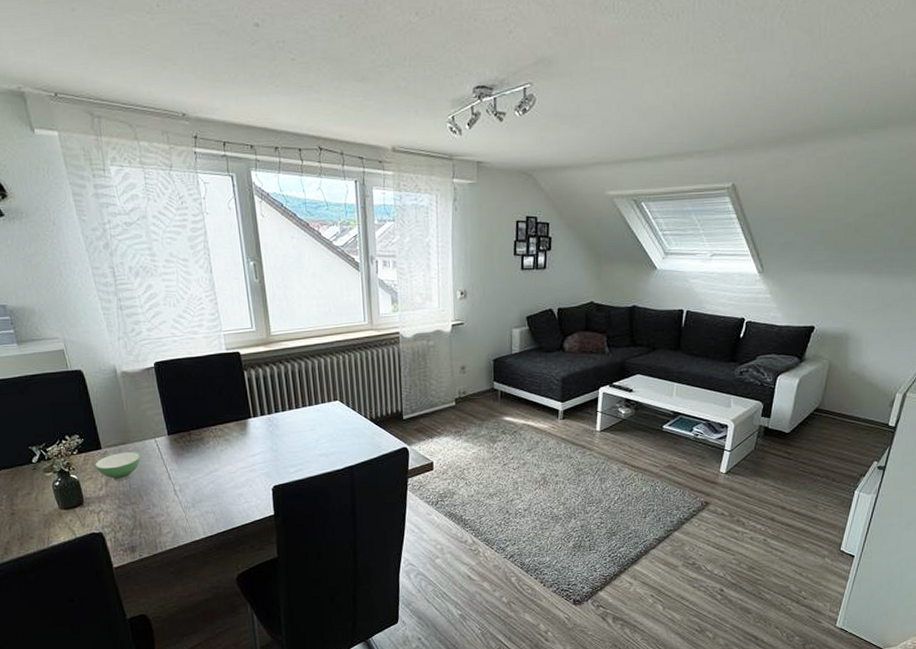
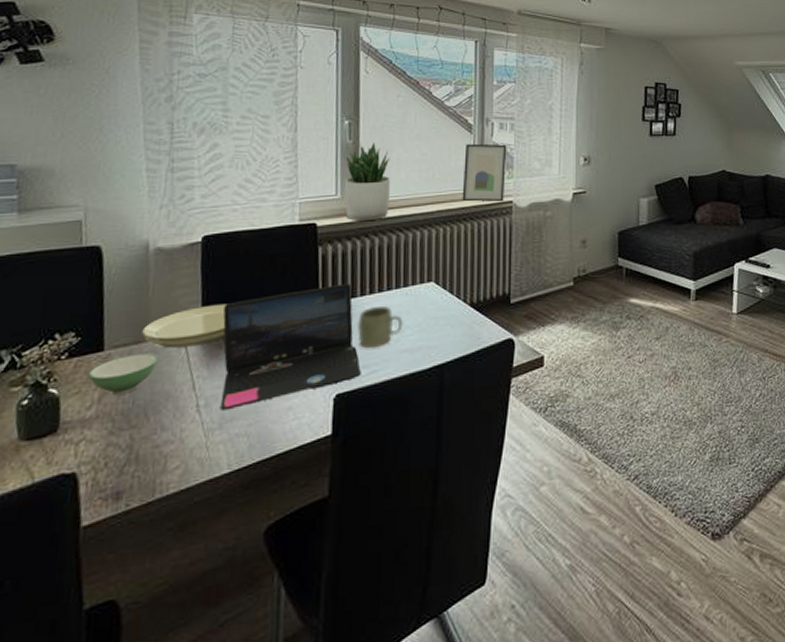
plate: none [125,416,185,448] -> present [142,304,226,348]
laptop: none [180,401,290,495] -> present [220,283,361,411]
planter: none [254,281,296,350] -> present [344,142,391,221]
mug: none [282,419,318,452] -> present [356,305,403,349]
picture frame: none [354,280,392,334] -> present [462,143,507,203]

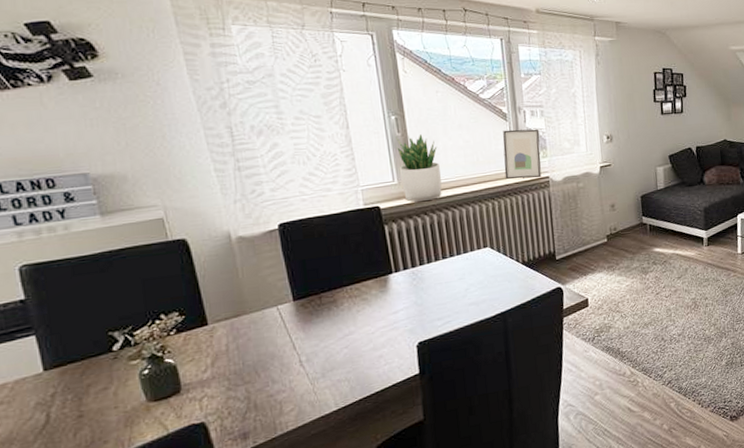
bowl: present [88,353,159,396] -> none [198,323,259,360]
plate: present [142,304,226,348] -> none [239,278,315,318]
laptop: present [220,283,361,411] -> none [309,253,437,363]
mug: present [356,305,403,349] -> none [427,269,468,304]

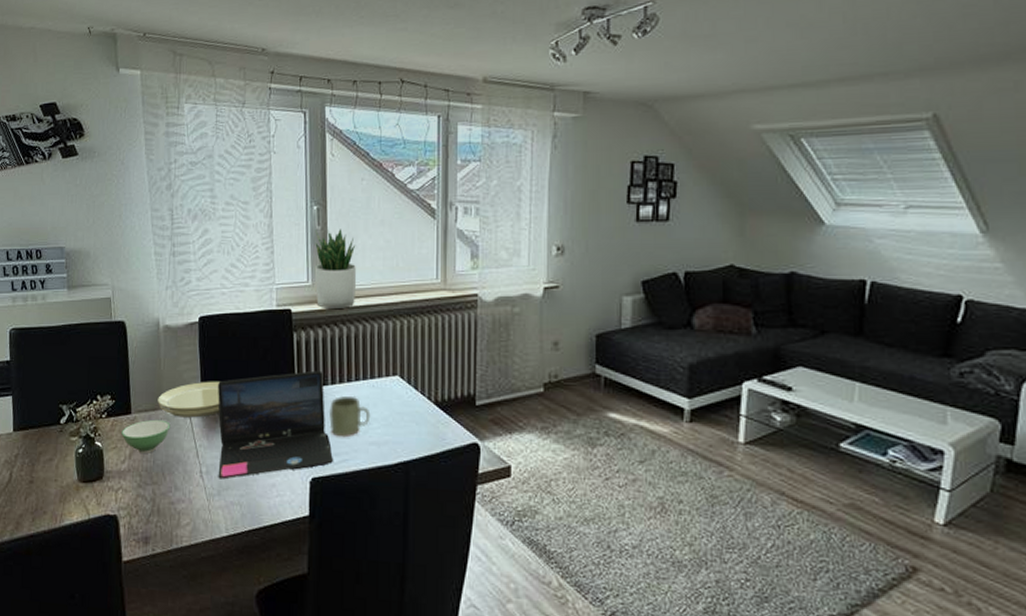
bowl: none [198,323,259,360] -> present [121,419,171,455]
plate: none [239,278,315,318] -> present [157,381,220,418]
laptop: none [309,253,437,363] -> present [218,370,333,480]
mug: none [427,269,468,304] -> present [328,395,371,438]
picture frame: present [502,129,542,180] -> none [426,230,472,295]

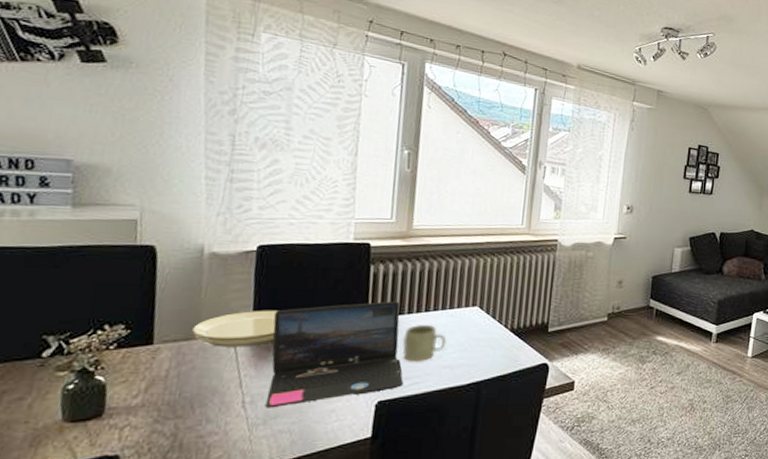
bowl: present [121,419,171,455] -> none [136,349,208,387]
planter: present [314,228,356,308] -> none [398,171,446,245]

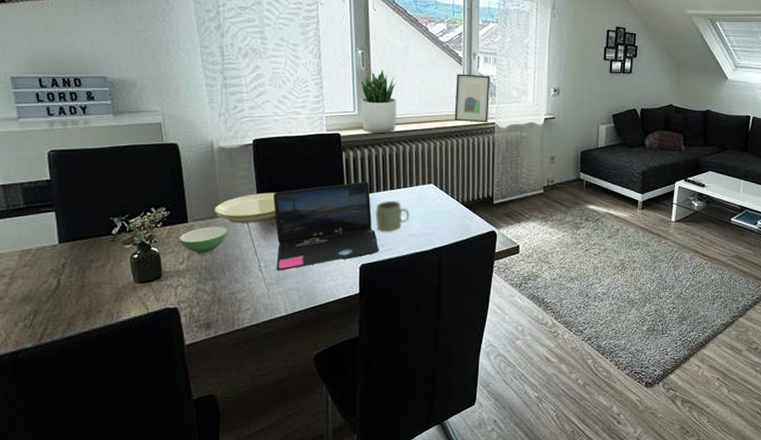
bowl: none [136,349,208,387] -> present [179,226,228,256]
planter: none [398,171,446,245] -> present [360,69,396,133]
picture frame: none [511,183,557,240] -> present [454,74,491,123]

